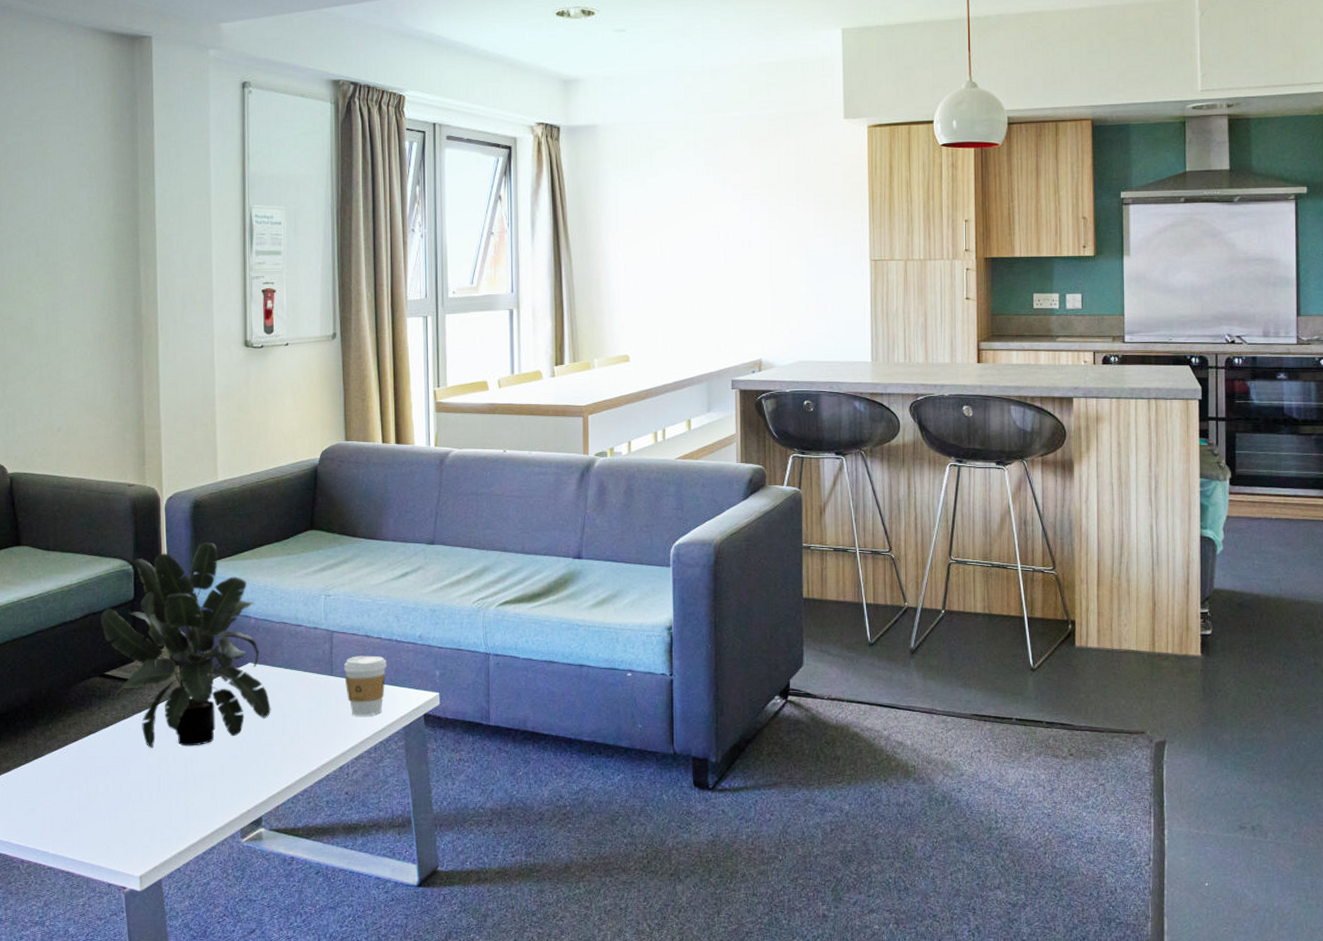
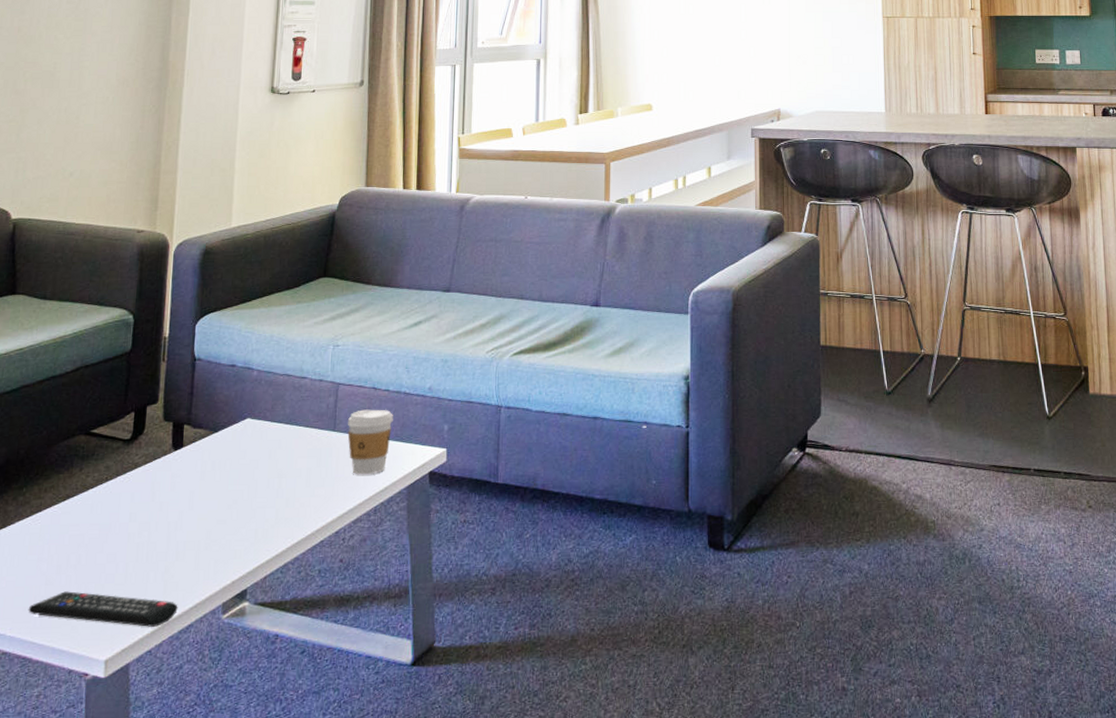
remote control: none [66,816,201,848] -> present [28,591,178,627]
potted plant: present [100,542,271,749] -> none [92,290,267,515]

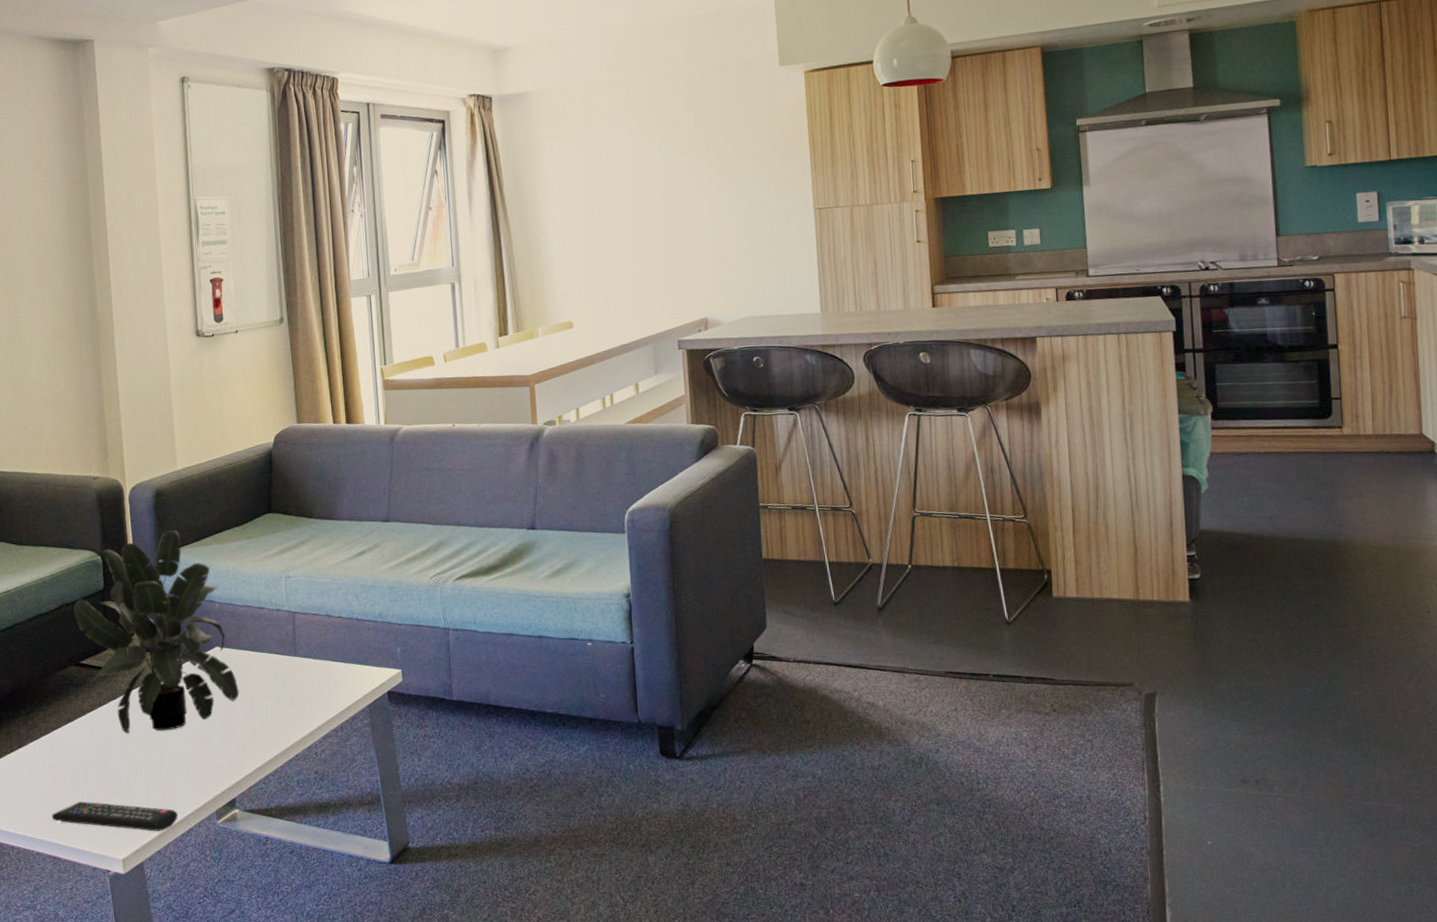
potted plant: none [92,290,267,515] -> present [73,530,239,735]
coffee cup: present [347,409,393,475] -> none [307,635,349,696]

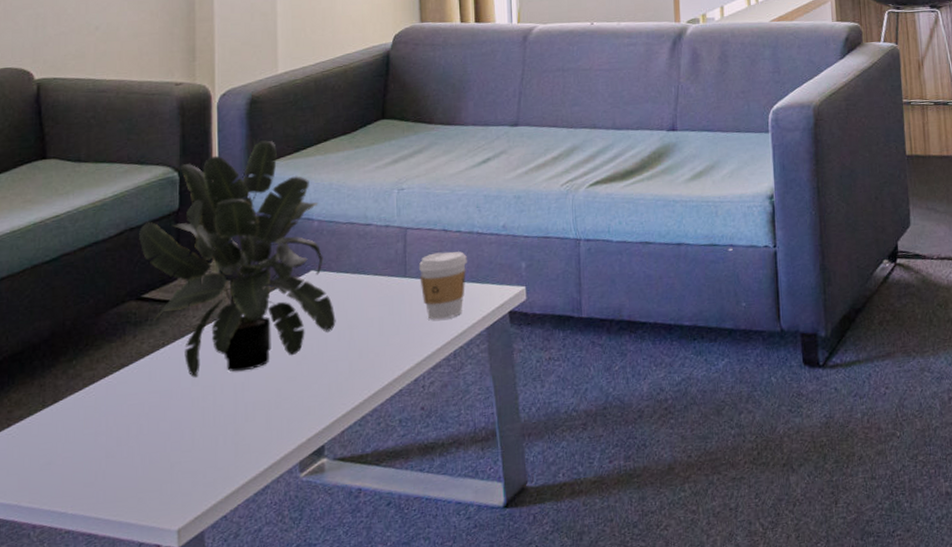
remote control: present [51,801,178,831] -> none [89,462,252,493]
coffee cup: none [307,635,349,696] -> present [419,251,467,320]

